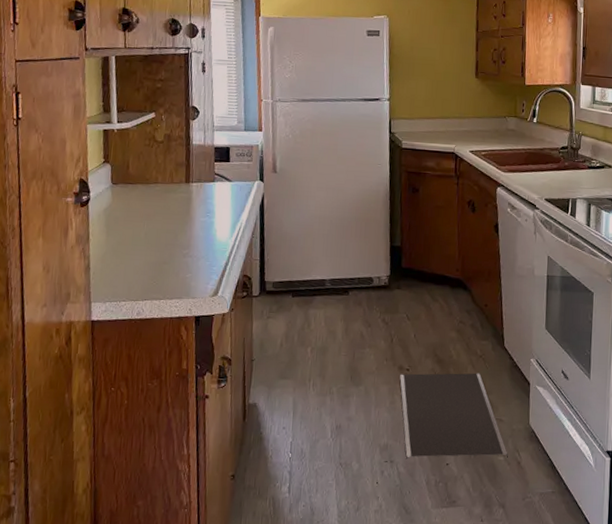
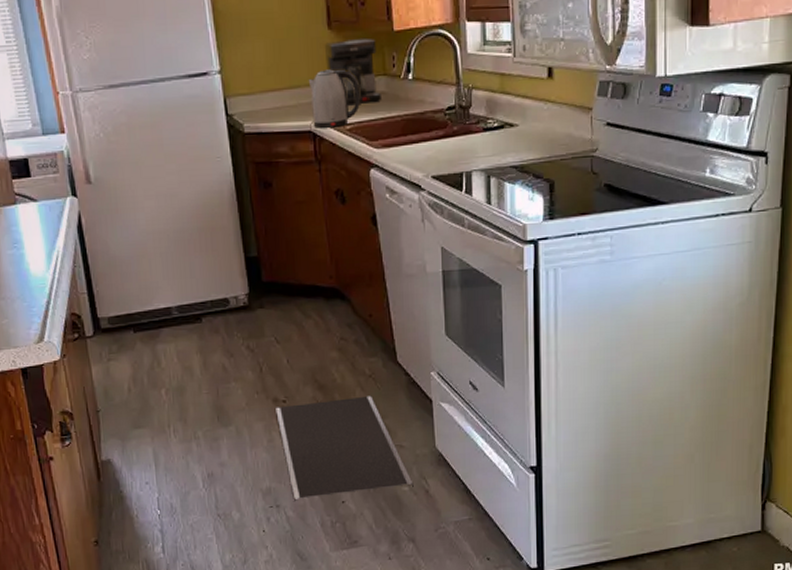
kettle: none [456,107,495,152] -> present [308,69,360,128]
coffee maker: none [471,87,511,137] -> present [324,37,381,104]

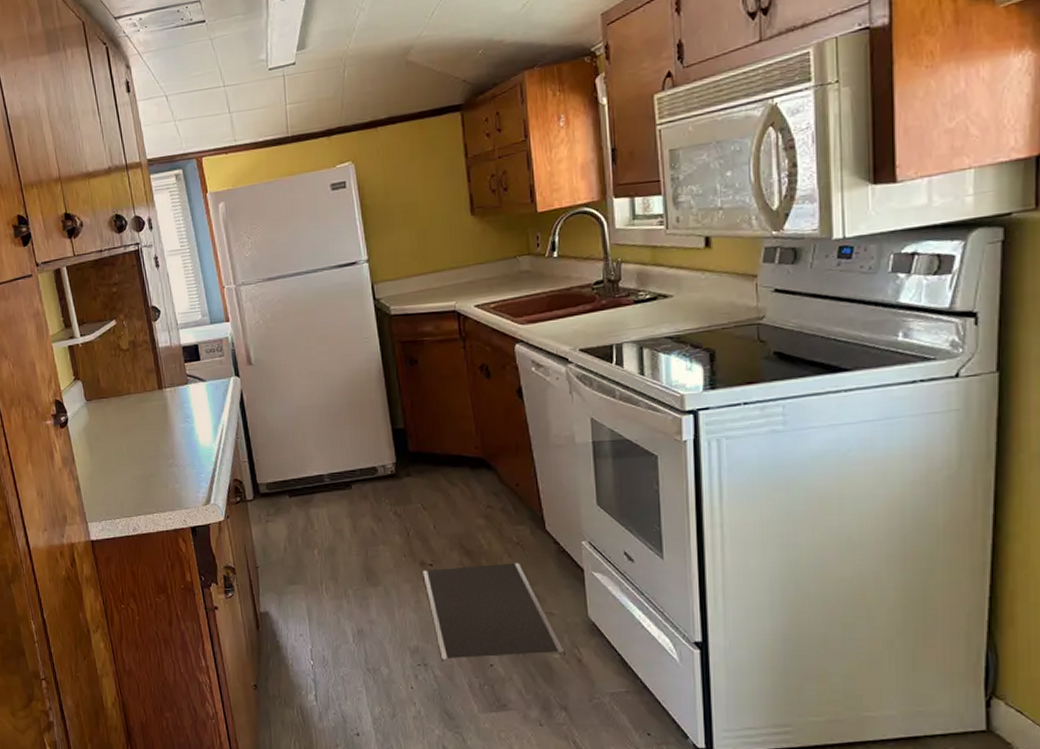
kettle: present [308,69,360,128] -> none [452,252,504,308]
coffee maker: present [324,37,381,104] -> none [467,220,526,284]

